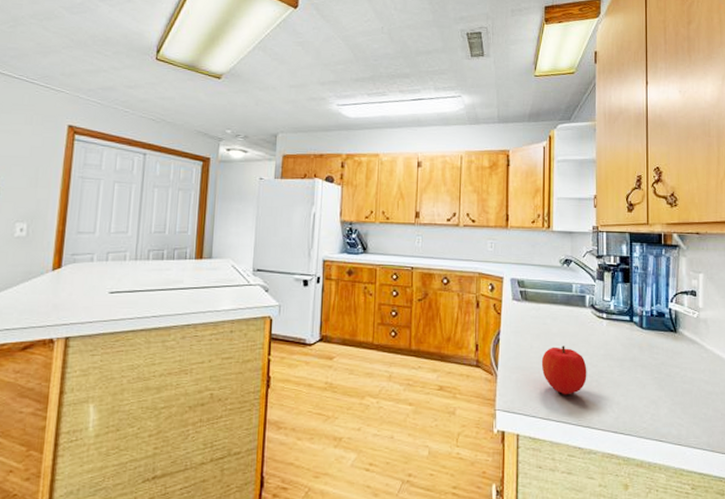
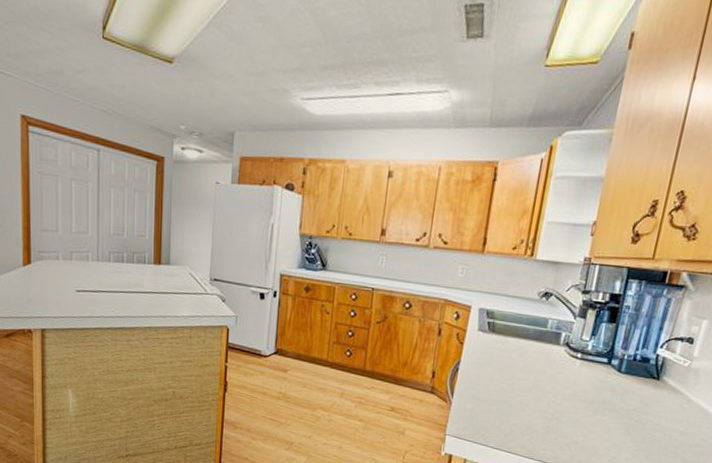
fruit: present [541,345,587,395] -> none [499,381,550,430]

